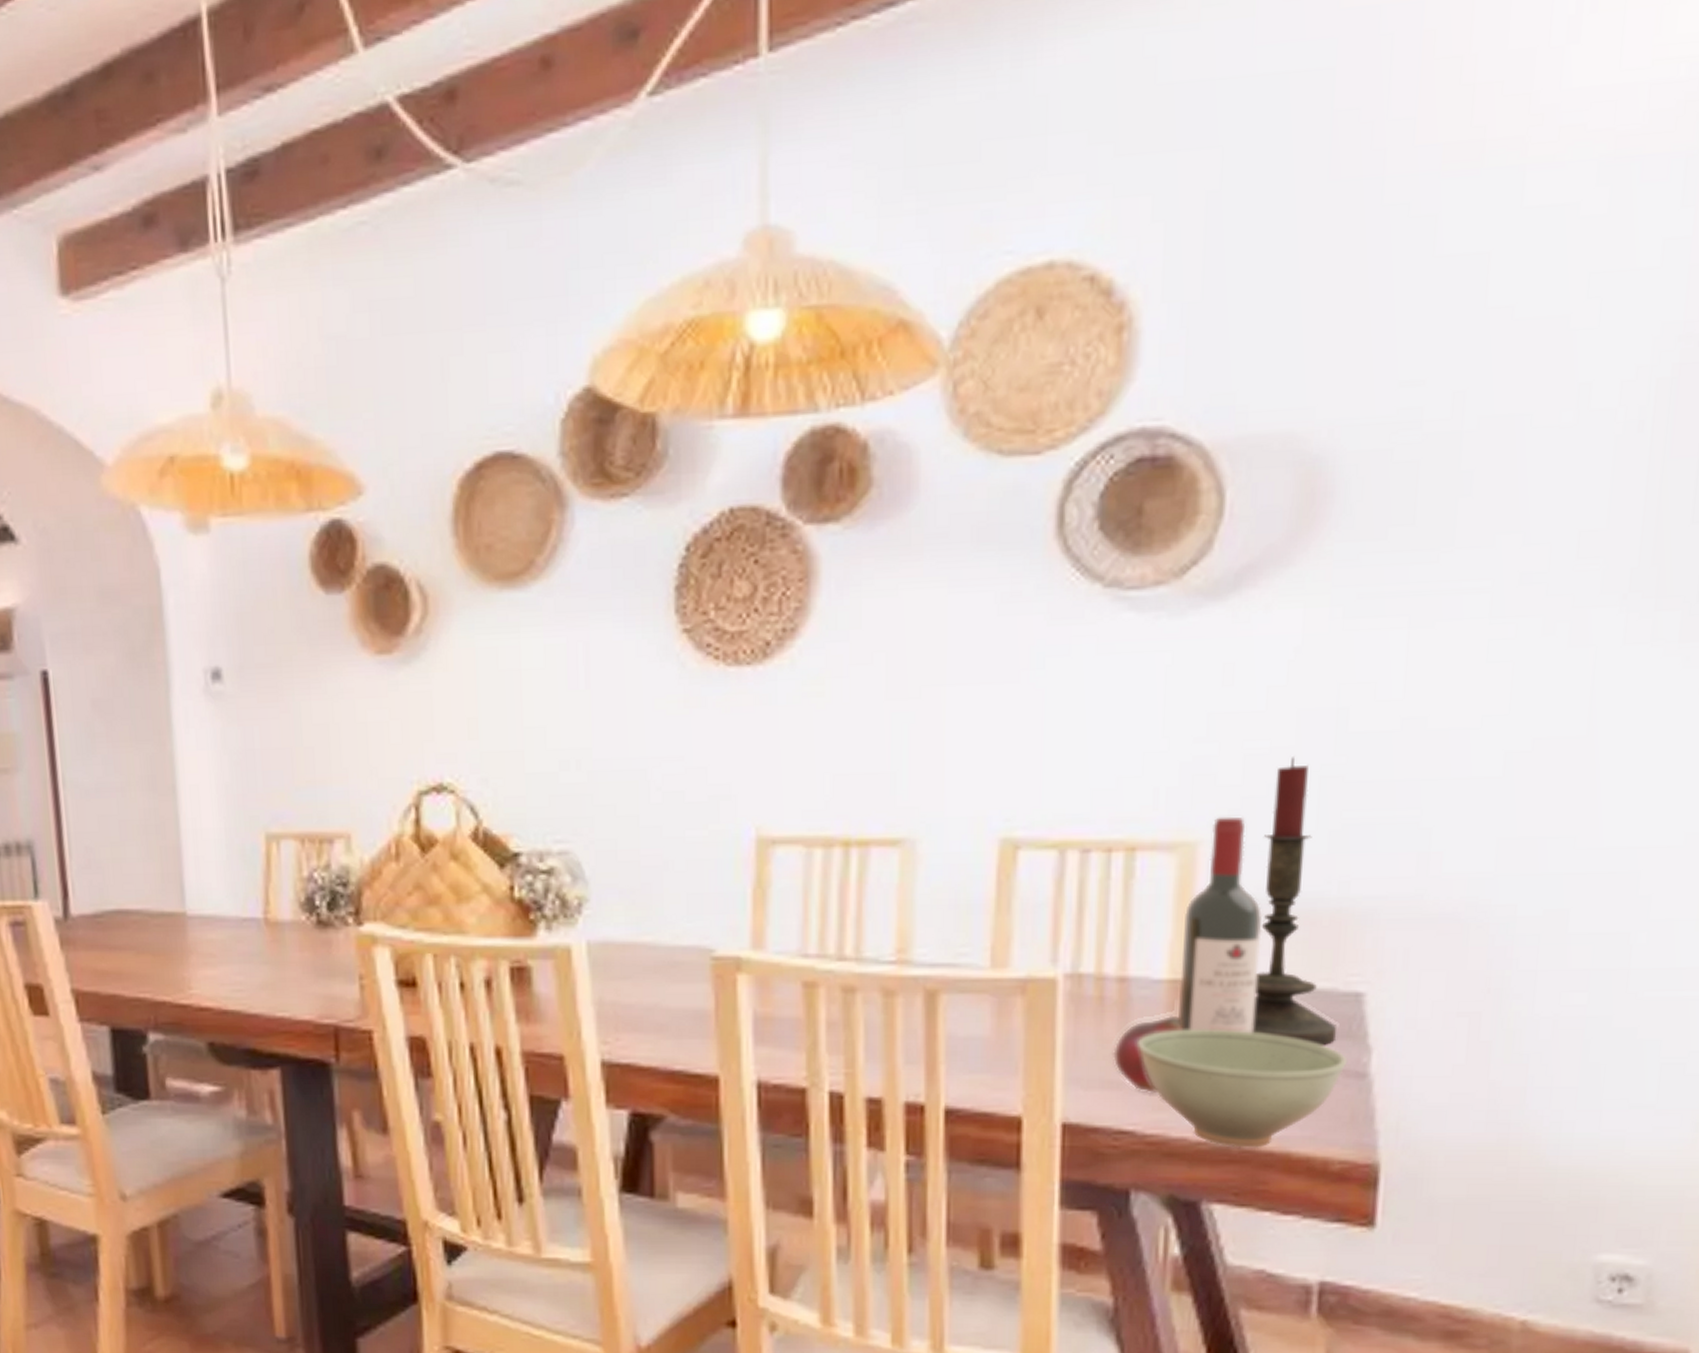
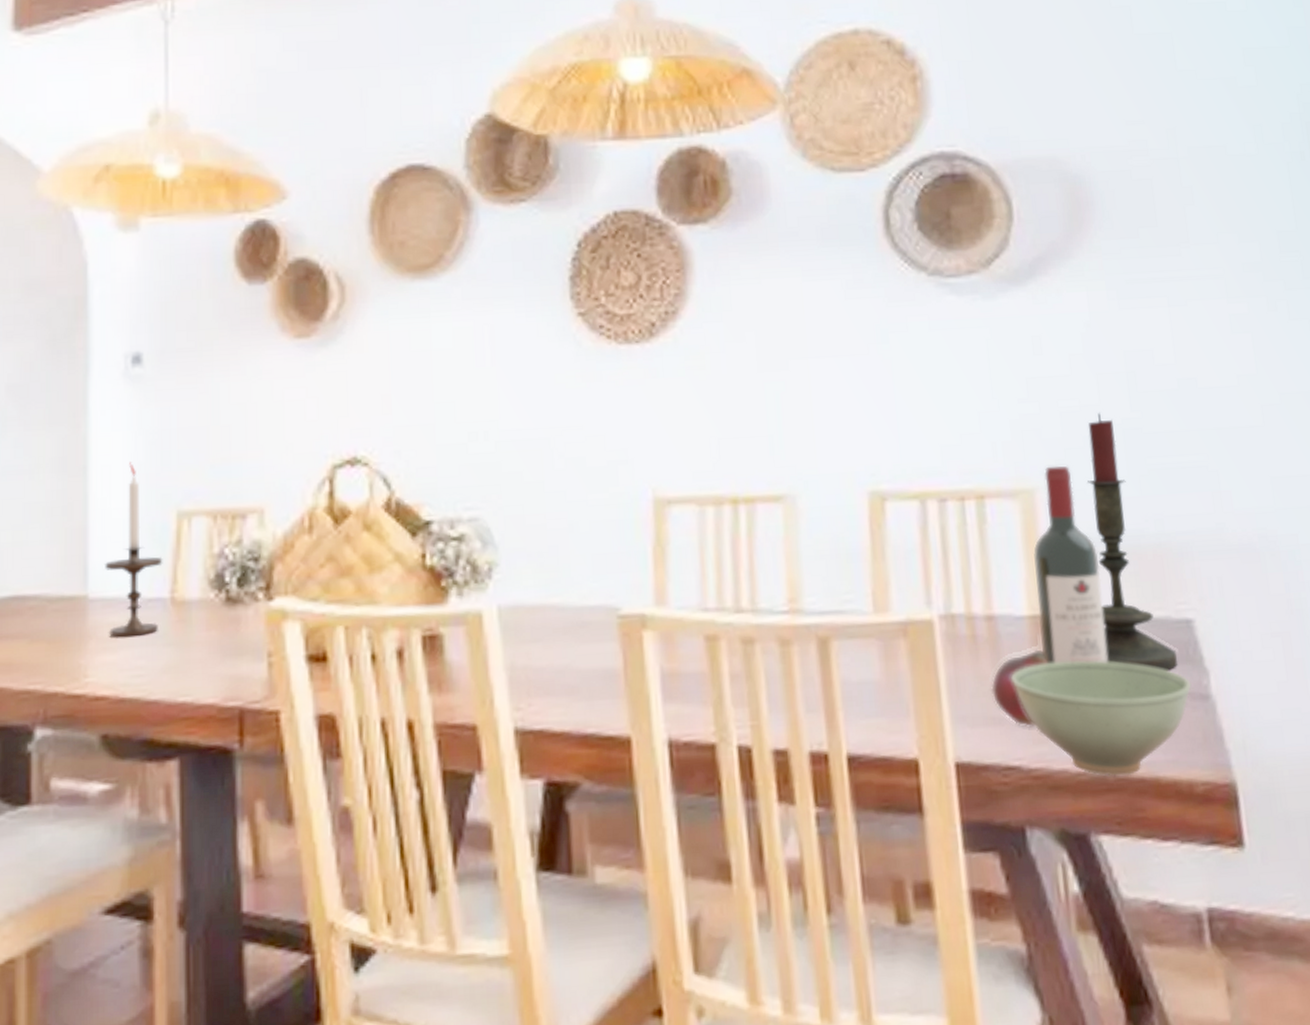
candlestick: none [198,782,255,954] -> present [103,462,163,638]

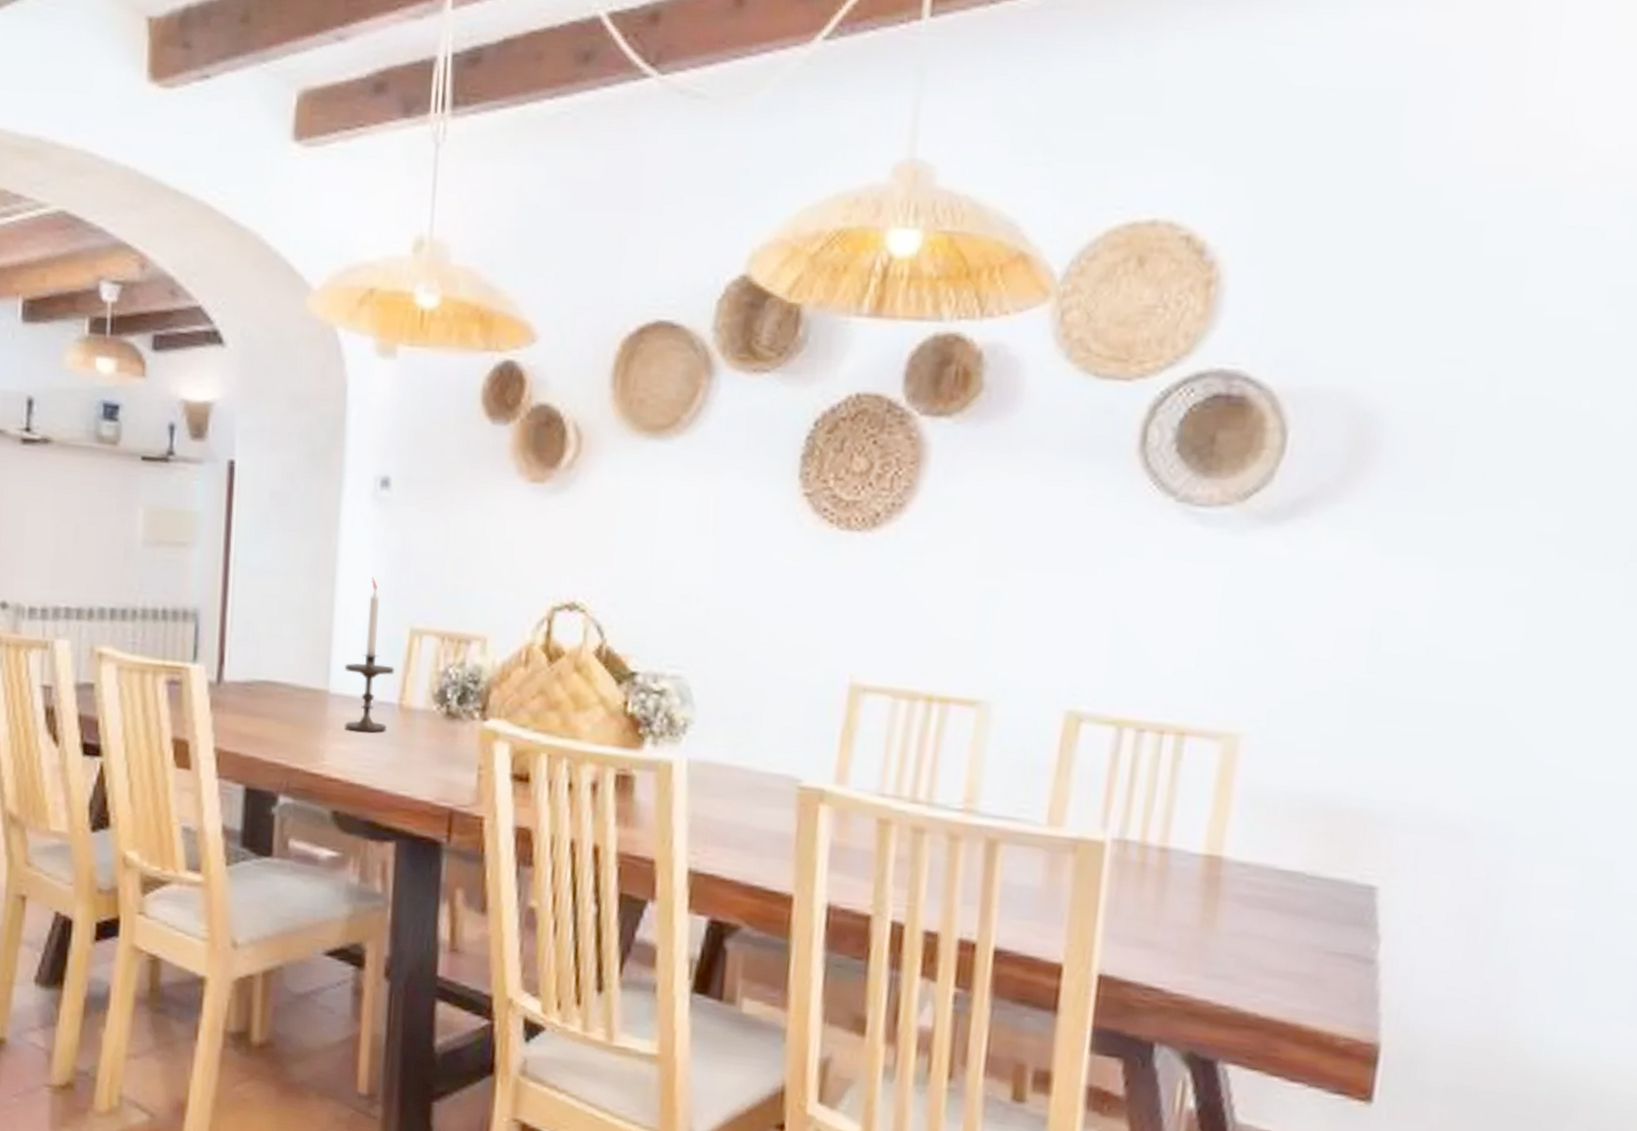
fruit: present [991,647,1048,727] -> none [1149,886,1214,956]
bowl: present [1011,660,1192,776] -> none [1172,900,1359,1017]
wine bottle: present [1032,465,1108,664] -> none [1210,714,1293,911]
candle: present [1086,413,1178,671] -> none [1275,669,1352,930]

